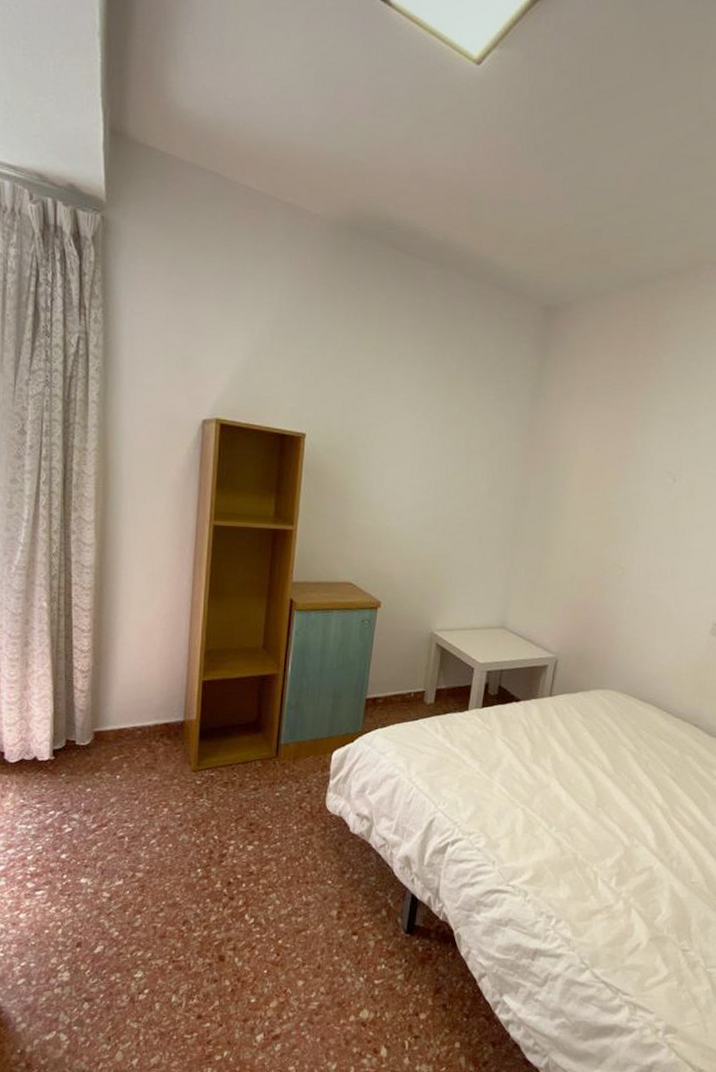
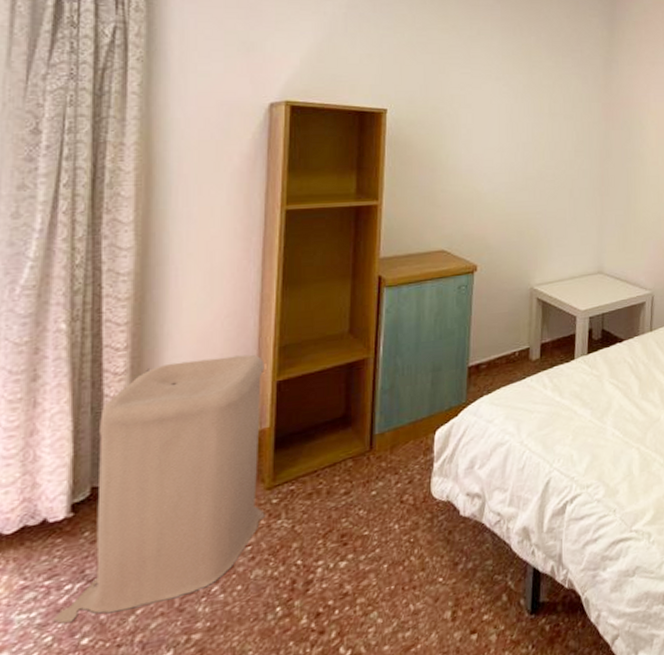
laundry basket: none [43,649,193,841] -> present [53,354,265,624]

